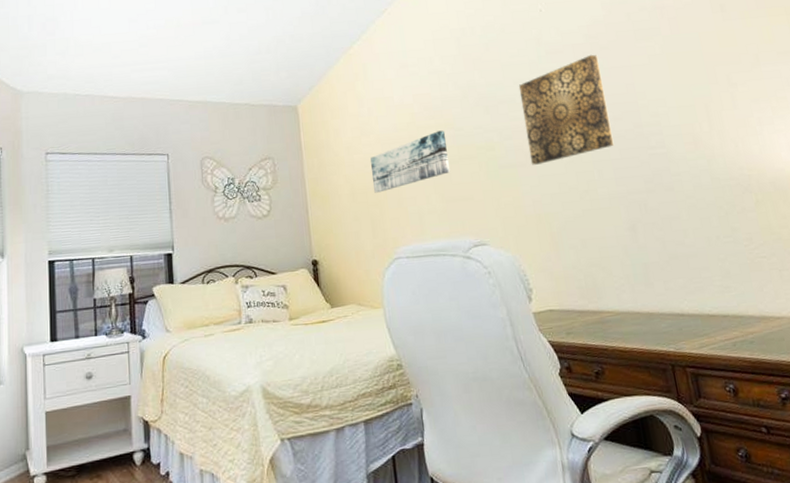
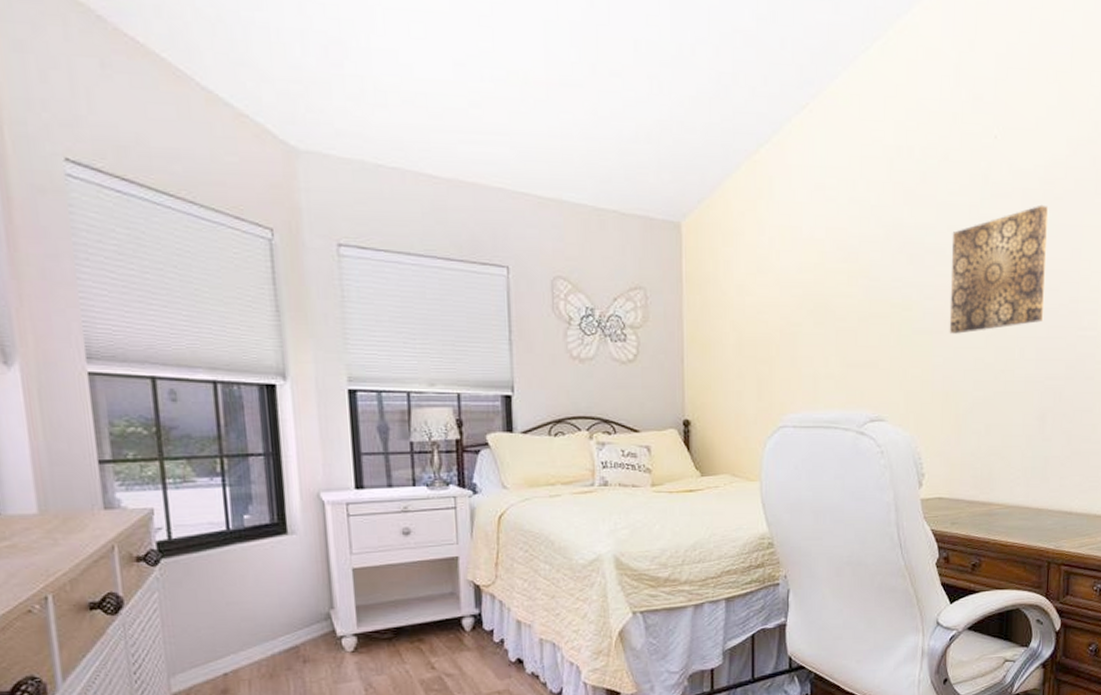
wall art: present [370,130,450,193] -> none [765,278,857,347]

